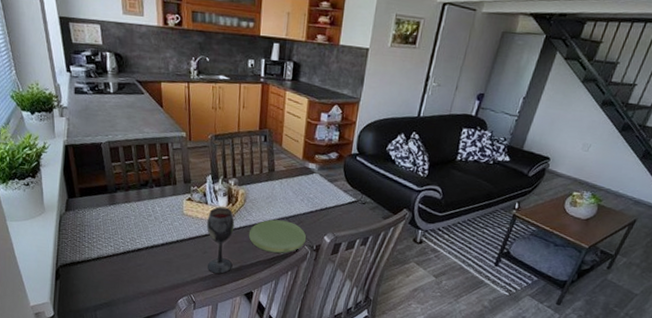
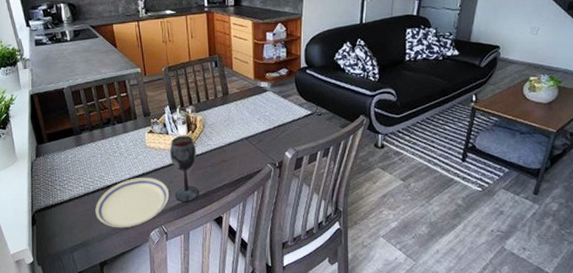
plate: none [123,244,202,293] -> present [95,178,170,228]
plate: present [248,219,307,254] -> none [211,141,268,175]

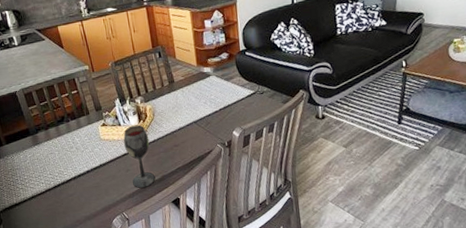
plate: present [95,178,170,228] -> none [58,168,128,220]

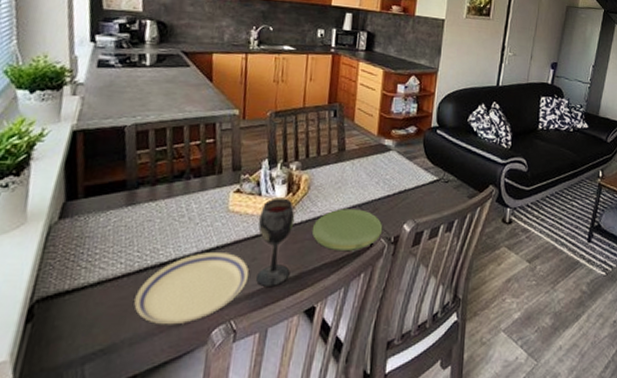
plate: none [58,168,128,220] -> present [134,252,249,325]
plate: none [163,125,218,158] -> present [311,209,383,252]

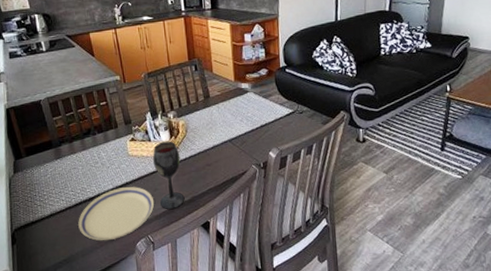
plate: present [311,209,383,252] -> none [195,143,253,179]

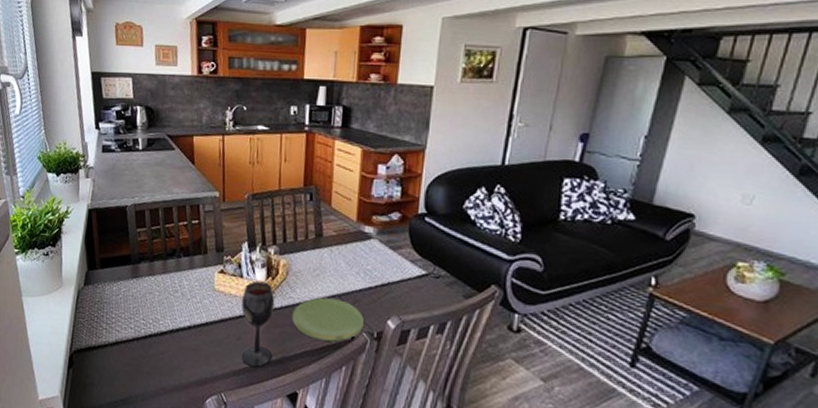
plate: present [78,187,155,241] -> none [143,327,235,389]
plate: none [195,143,253,179] -> present [291,297,365,343]

